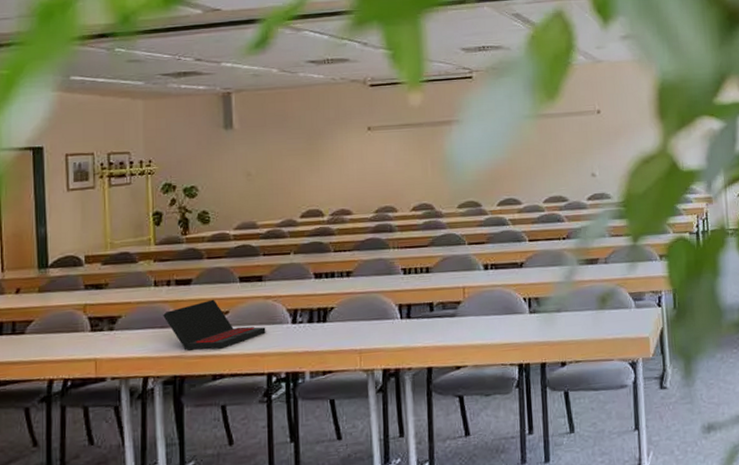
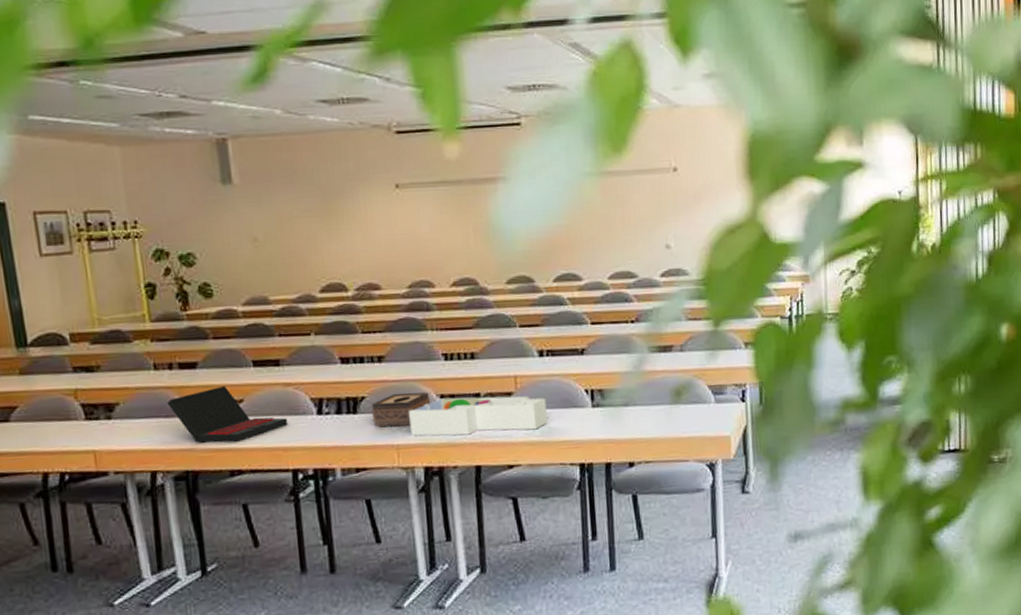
tissue box: none [339,302,391,335] -> present [371,392,431,428]
desk organizer: none [371,304,491,342] -> present [409,396,548,436]

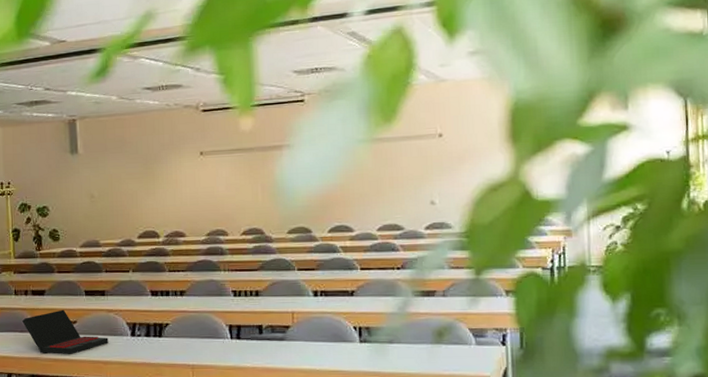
tissue box: present [371,392,431,428] -> none [173,322,221,350]
desk organizer: present [409,396,548,436] -> none [203,328,320,360]

